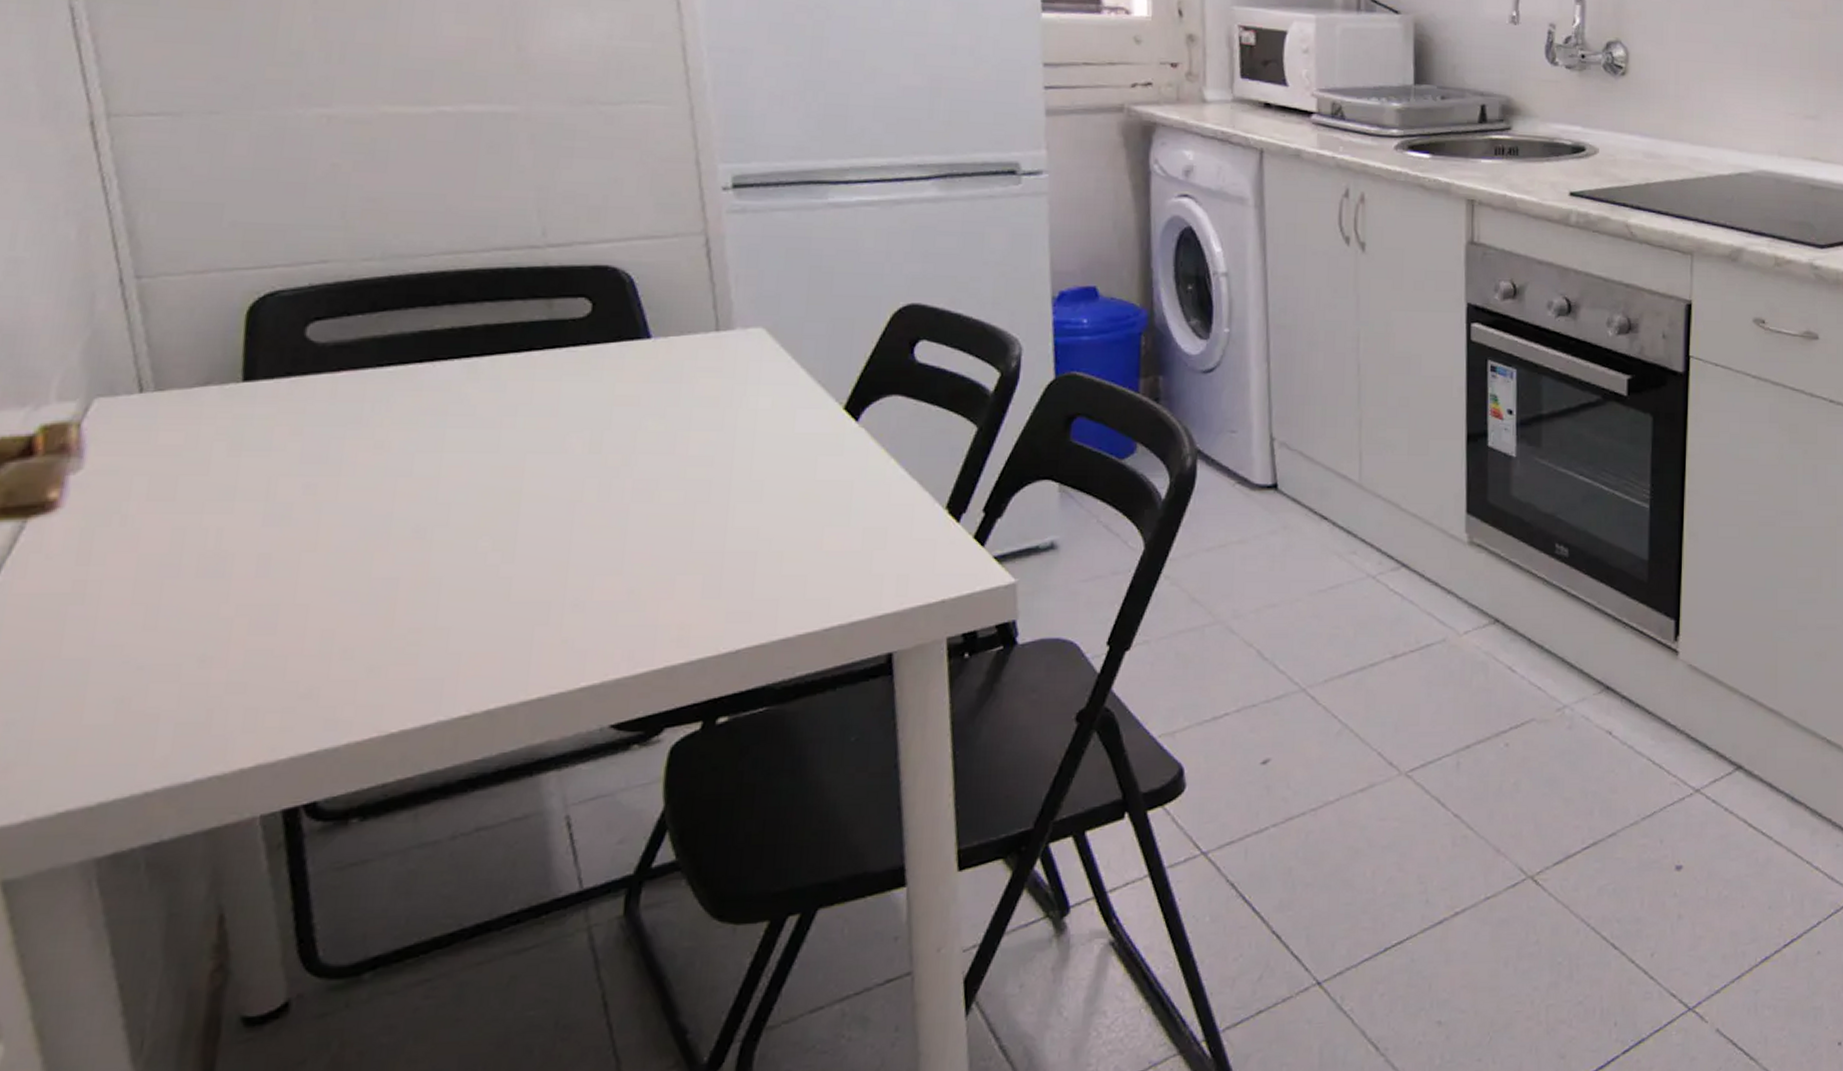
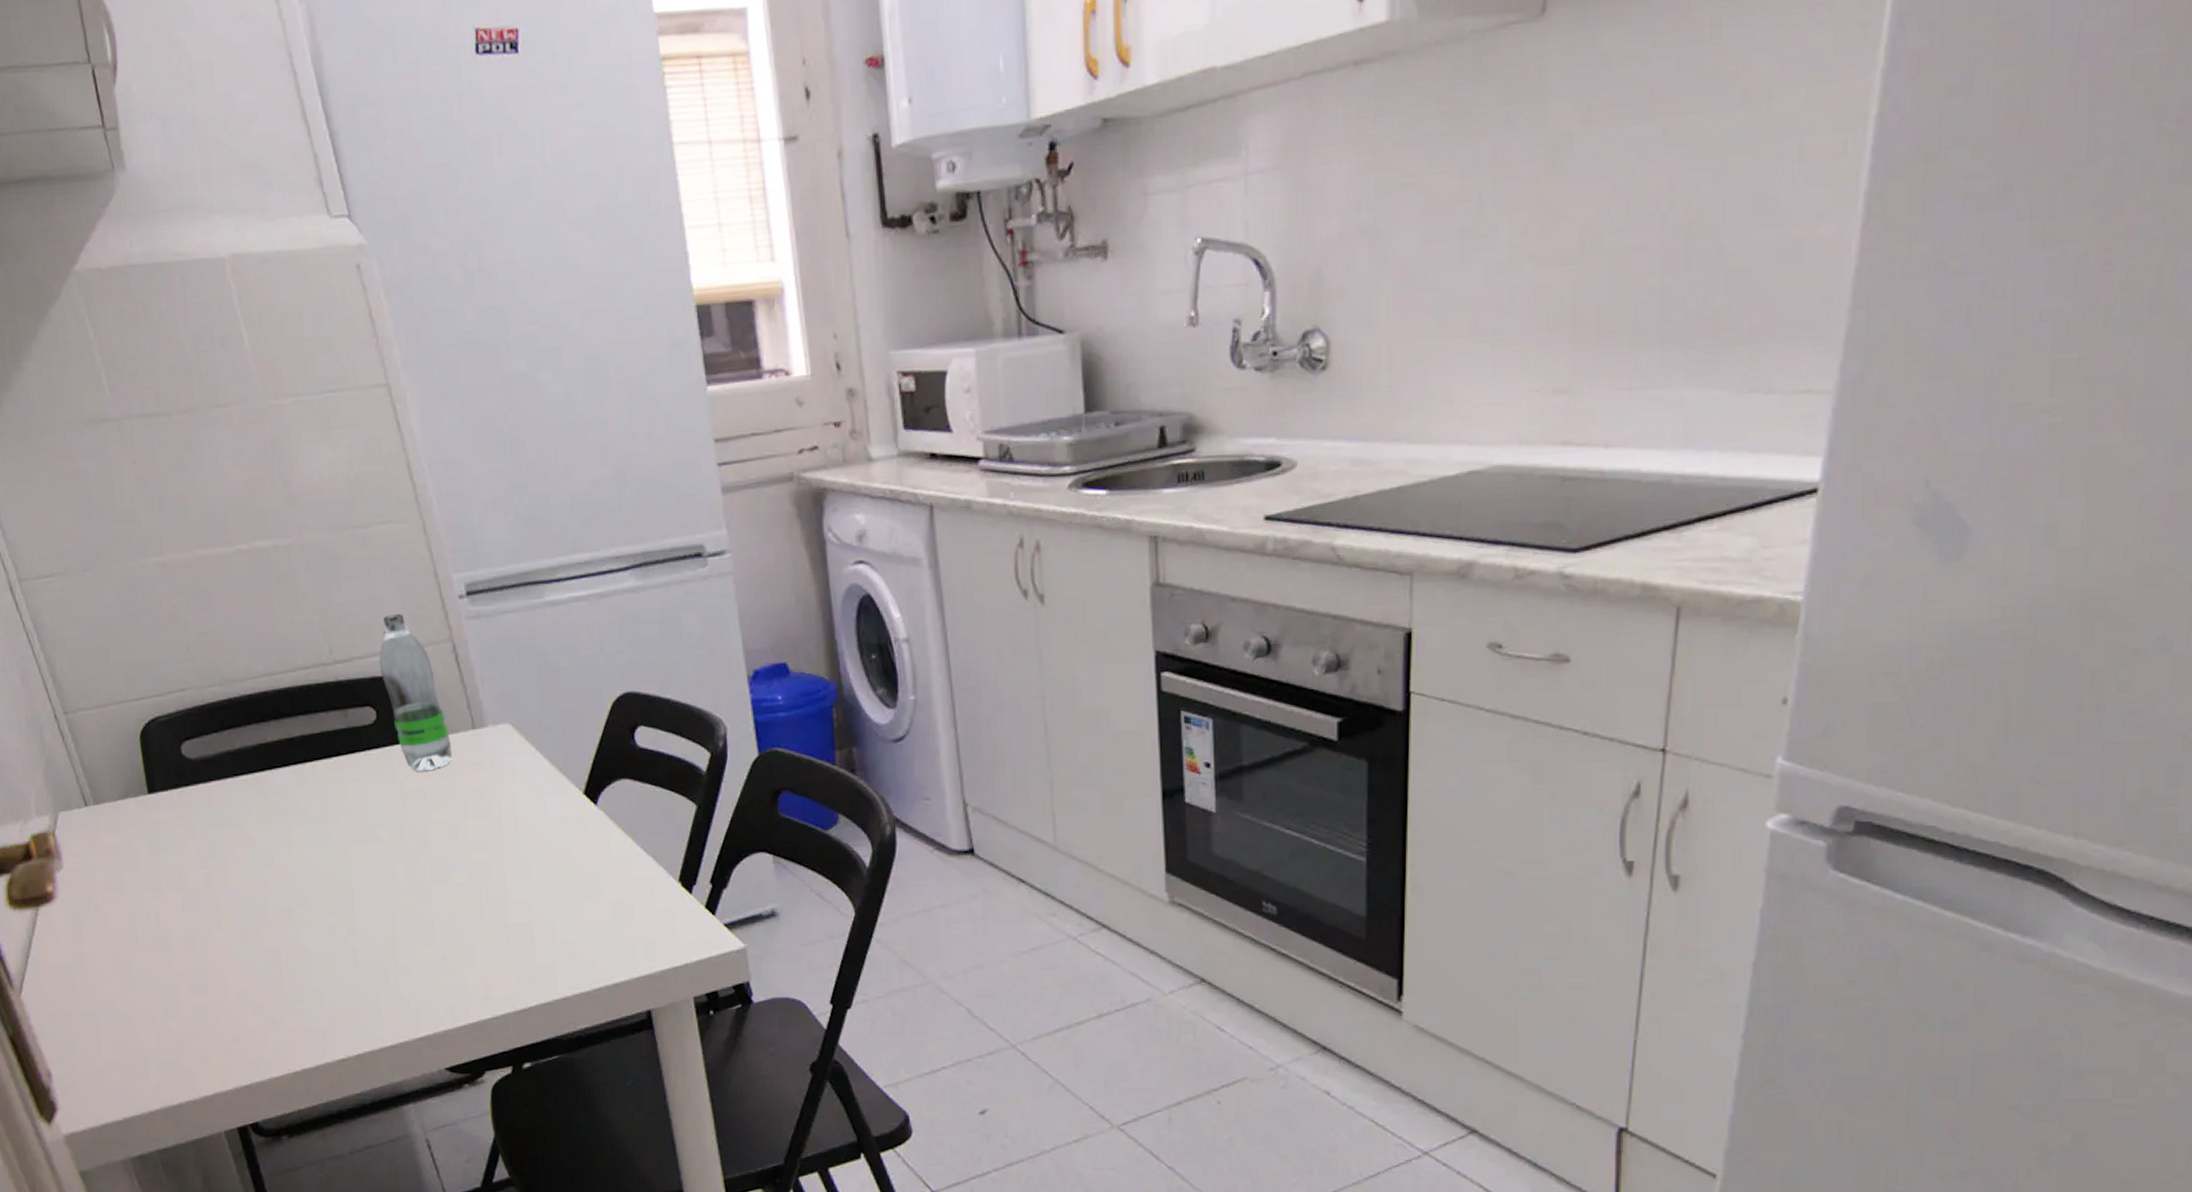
bottle: none [606,200,685,374] -> present [379,614,453,772]

